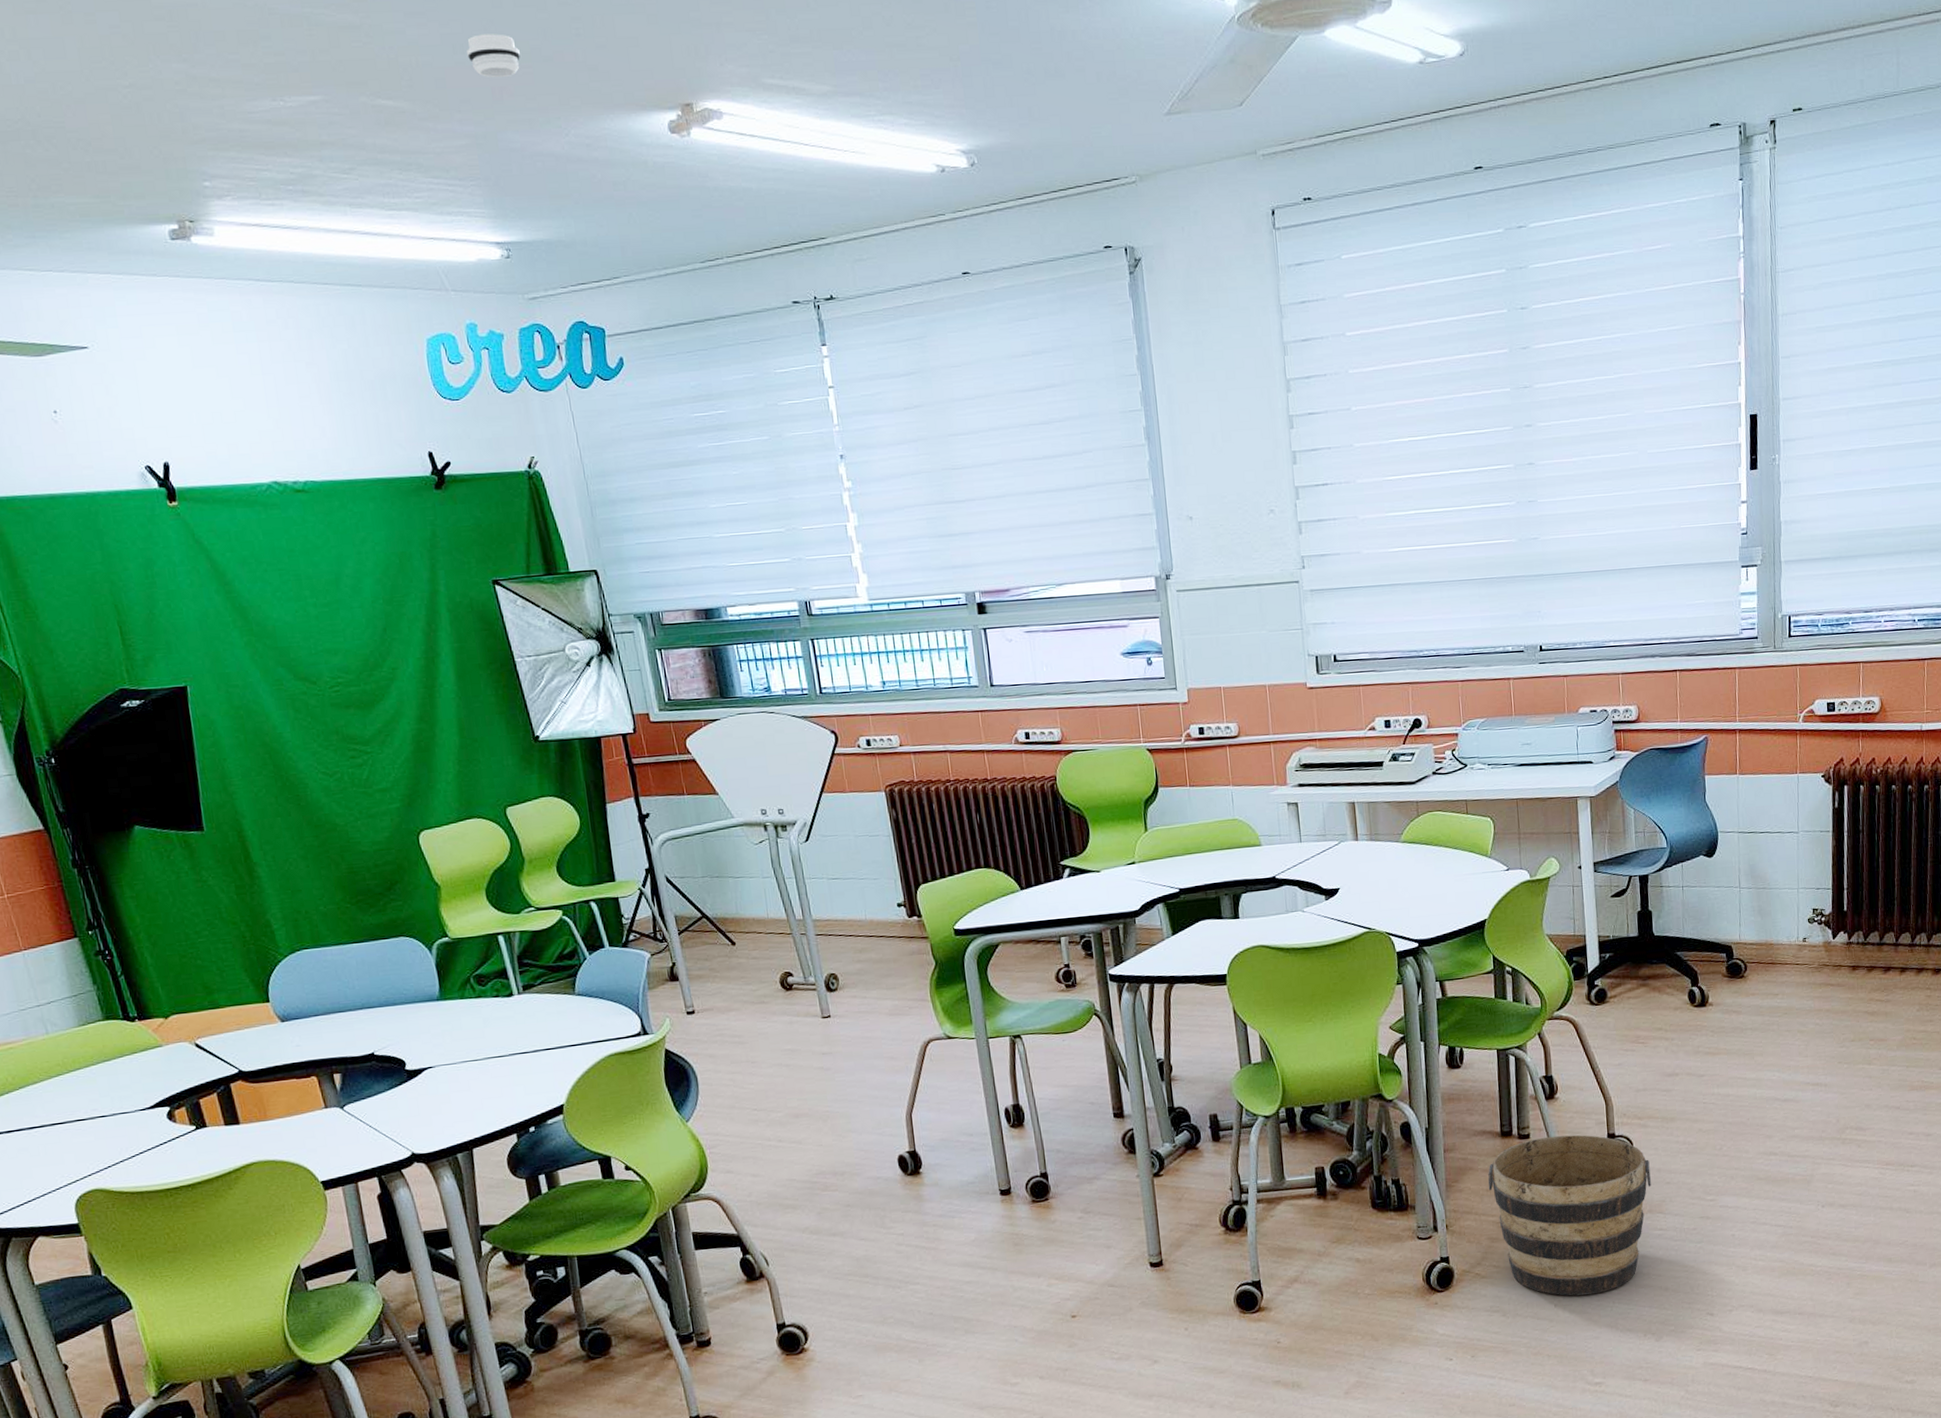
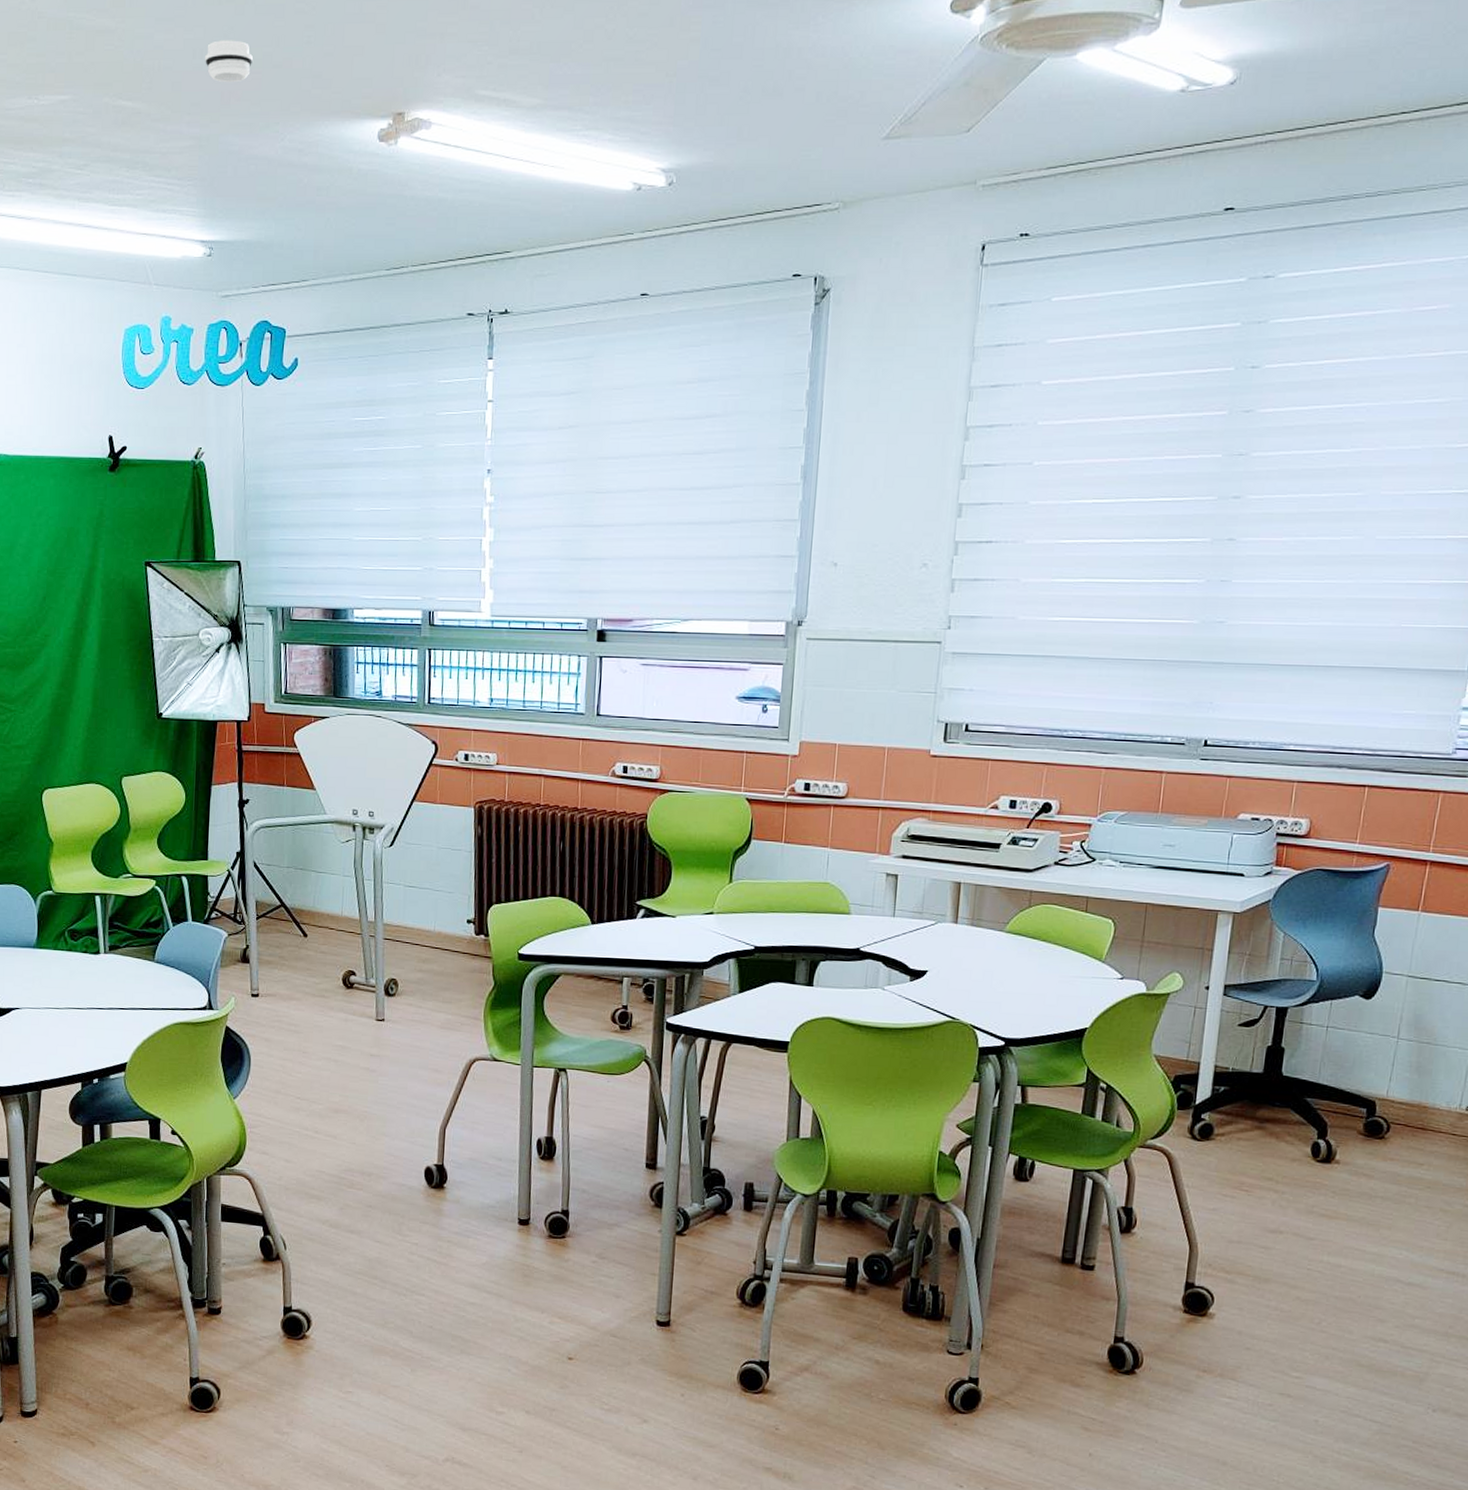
bucket: present [1488,1134,1651,1296] -> none [1036,1272,1230,1452]

